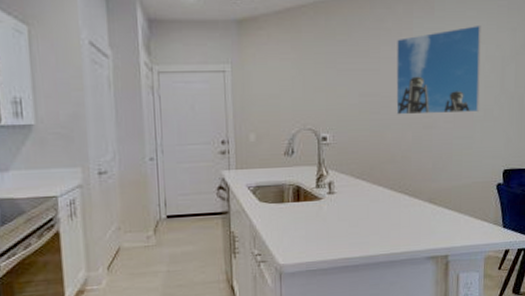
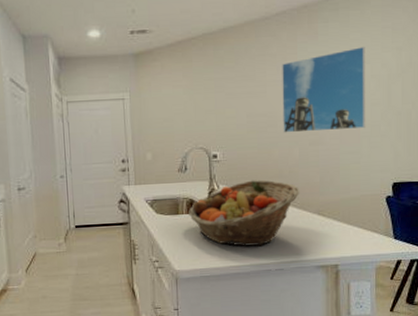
fruit basket: none [295,165,411,237] -> present [189,179,299,247]

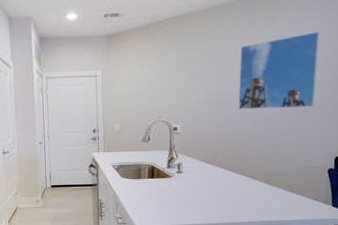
fruit basket: present [189,179,299,247] -> none [150,151,249,209]

